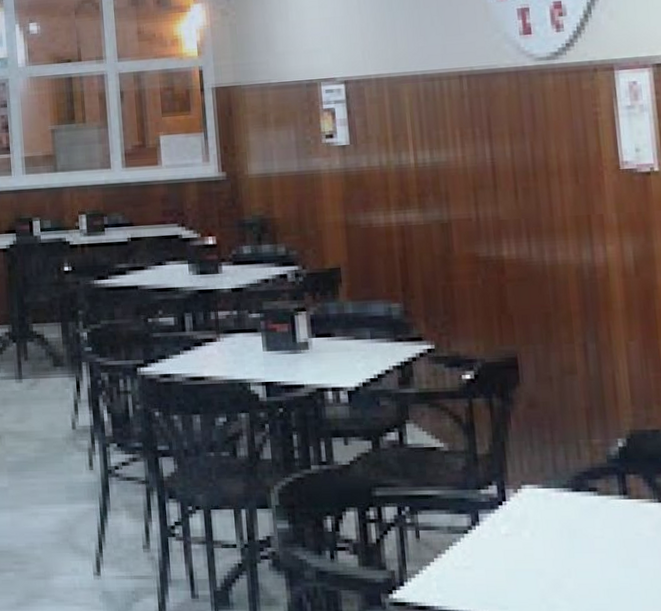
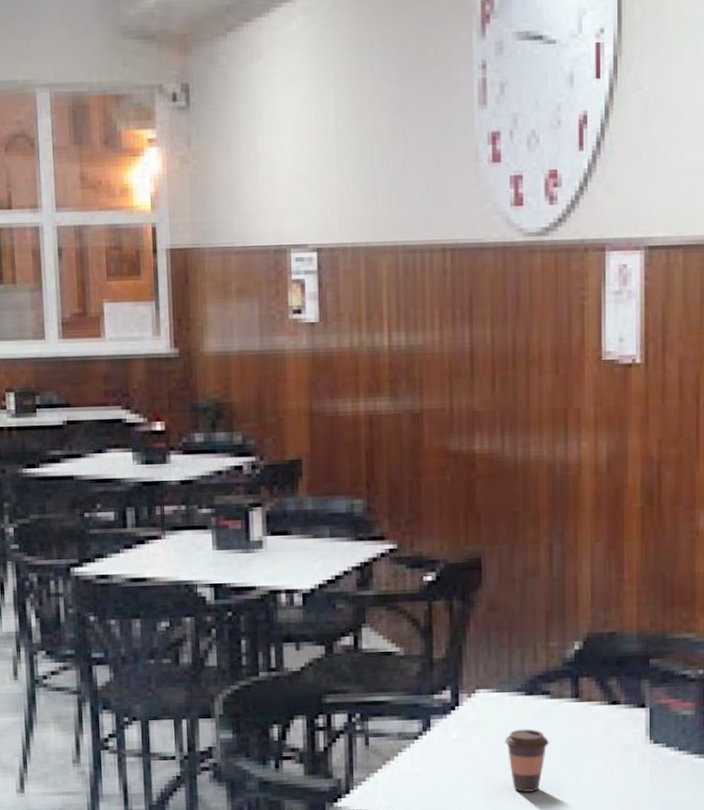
coffee cup: none [555,525,601,590] -> present [505,729,549,792]

